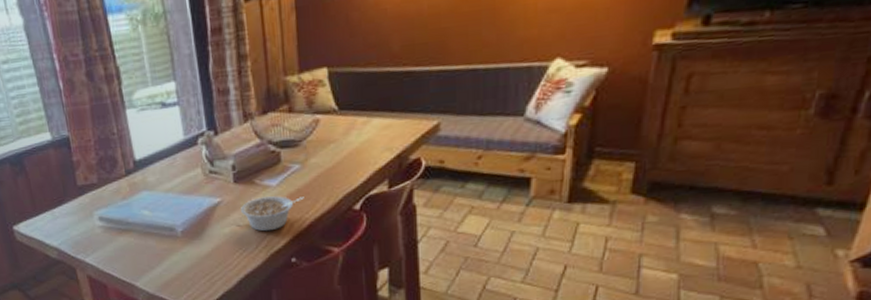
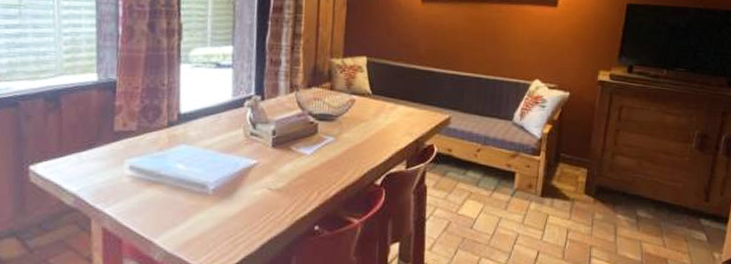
legume: present [241,196,304,232] -> none [274,164,334,198]

